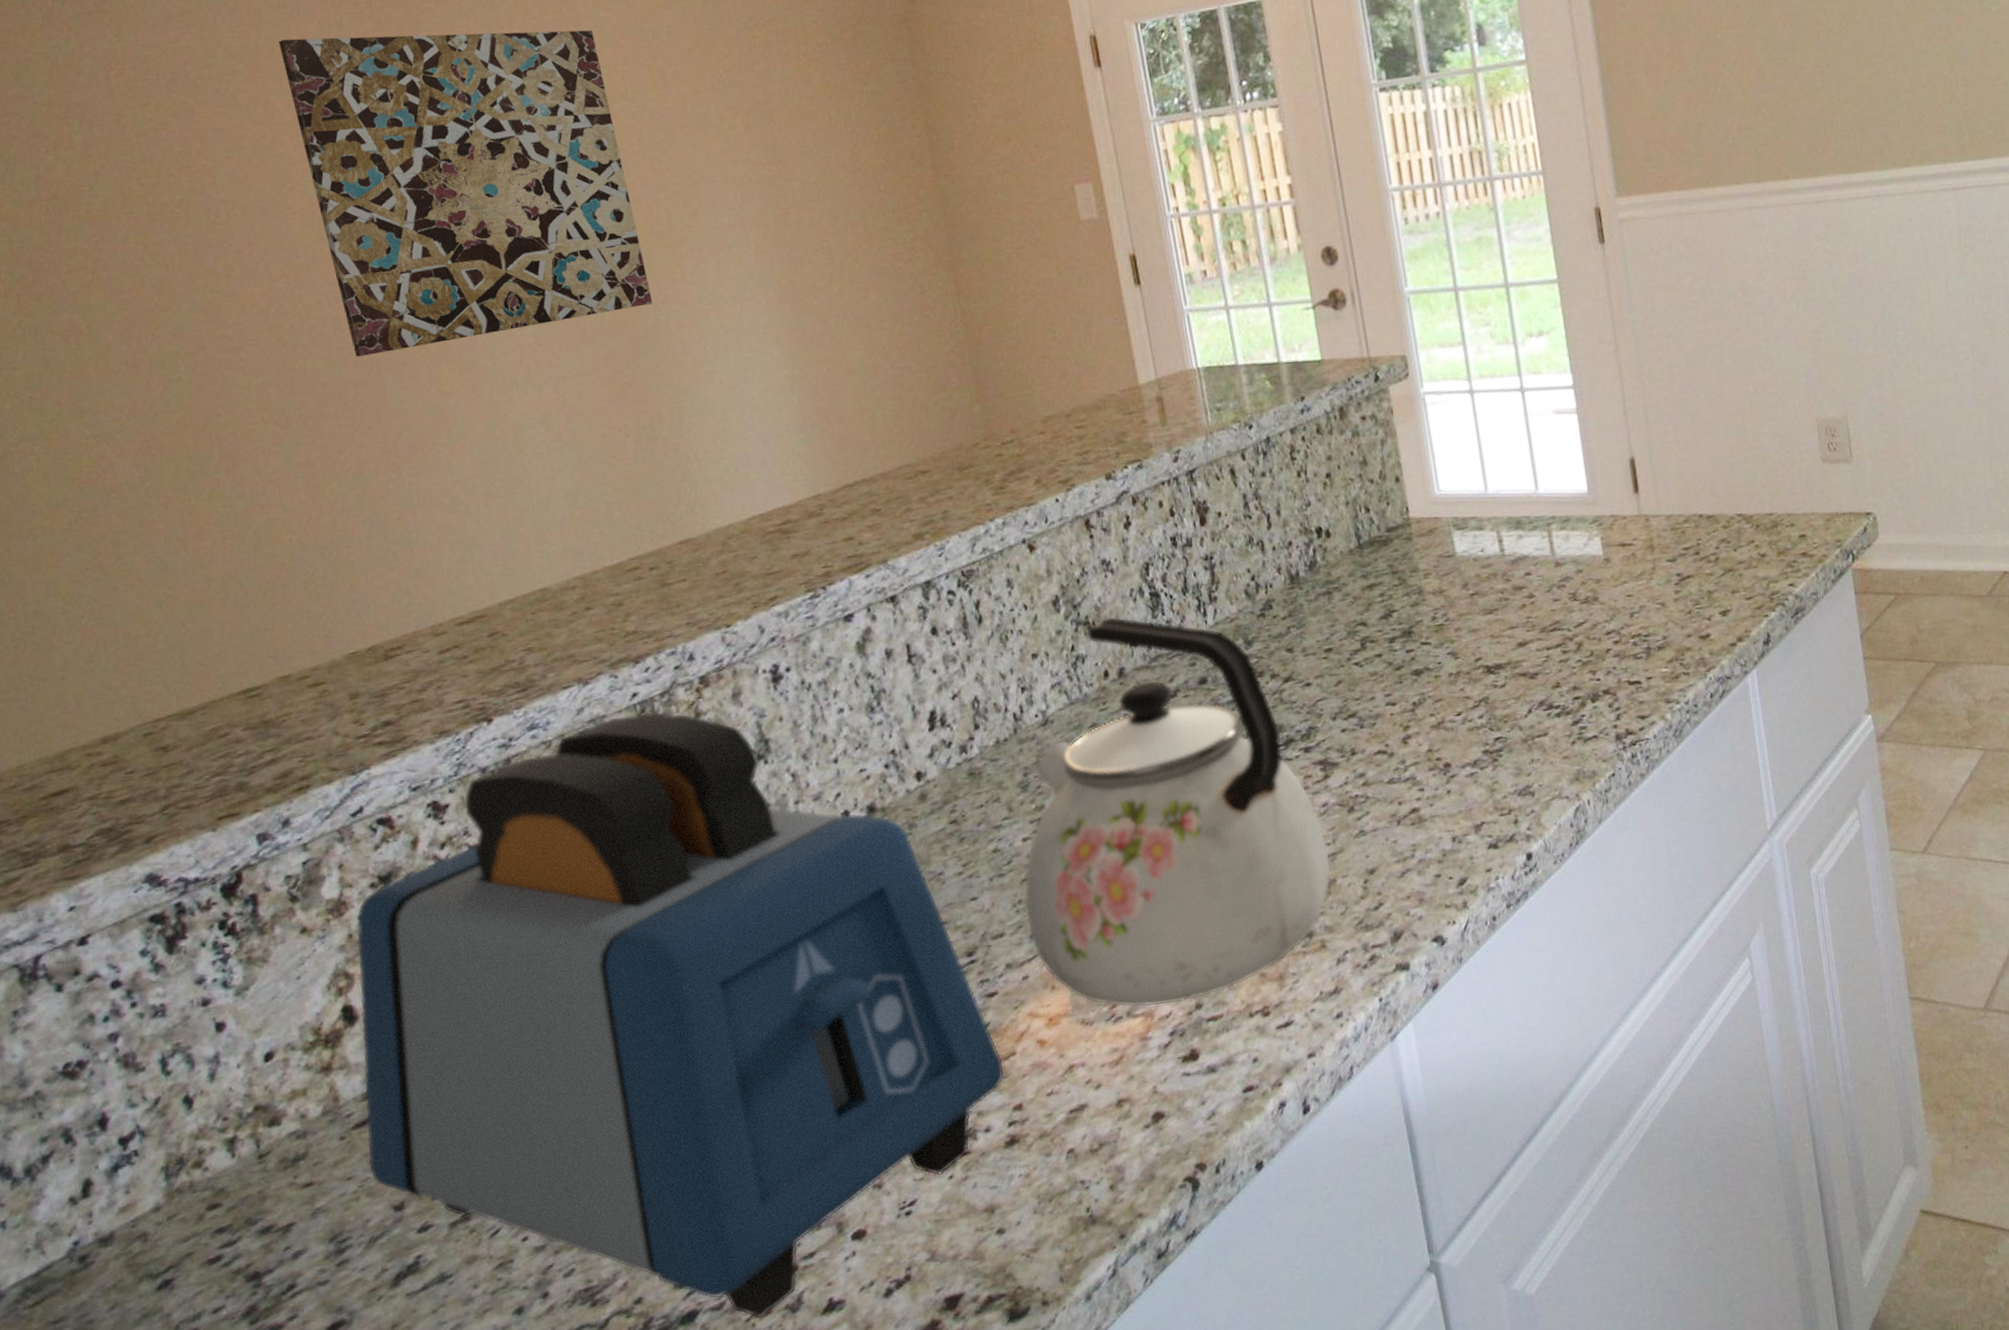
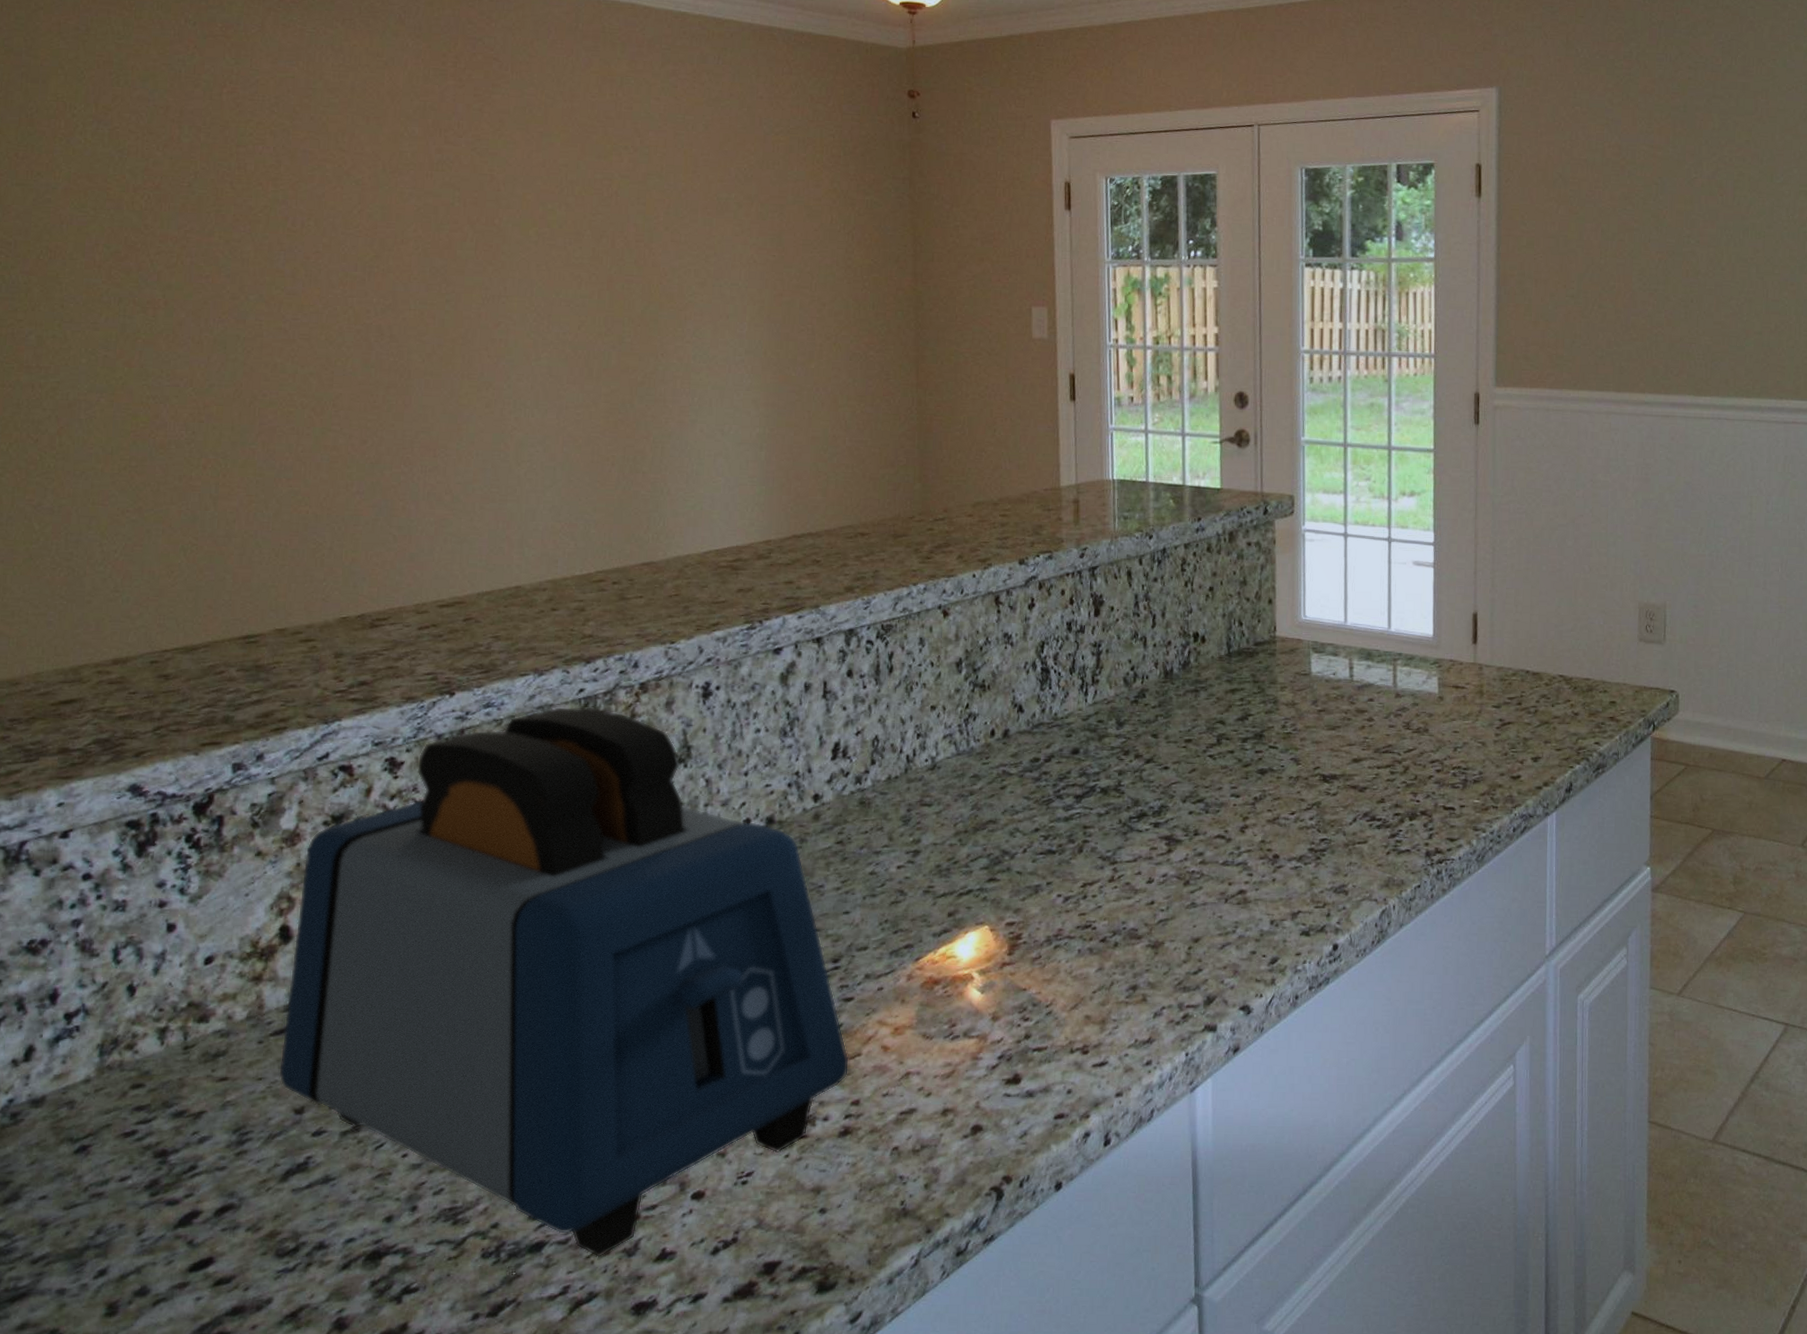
wall art: present [279,30,653,357] -> none [372,83,655,363]
kettle: present [1024,616,1332,1008] -> none [889,683,1163,1032]

